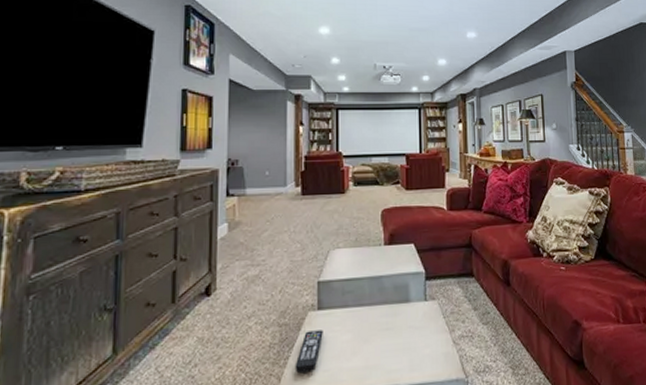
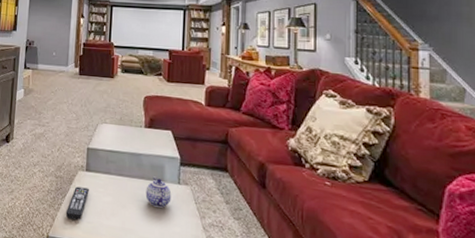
teapot: none [390,298,419,333] -> present [145,176,172,208]

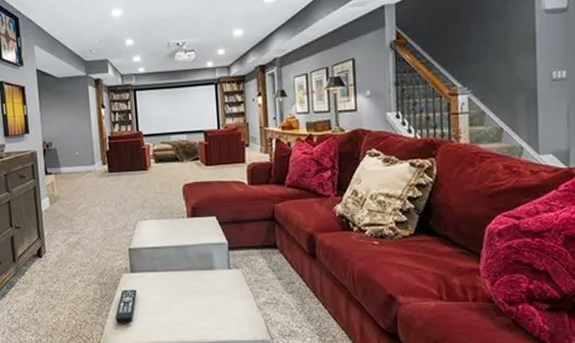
teapot: present [145,176,172,208] -> none [196,266,223,296]

